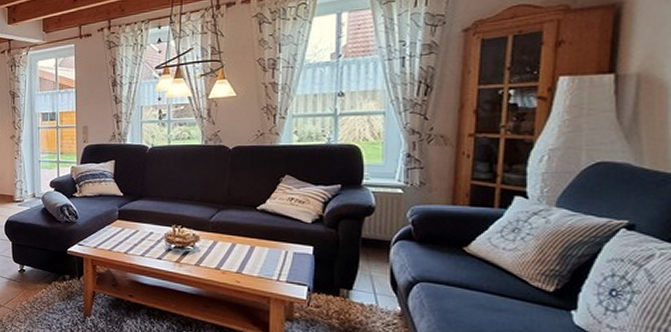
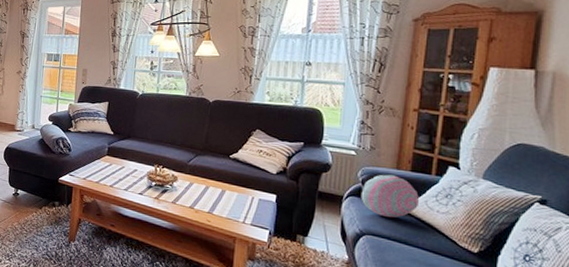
cushion: none [411,212,480,261] -> present [360,174,419,218]

